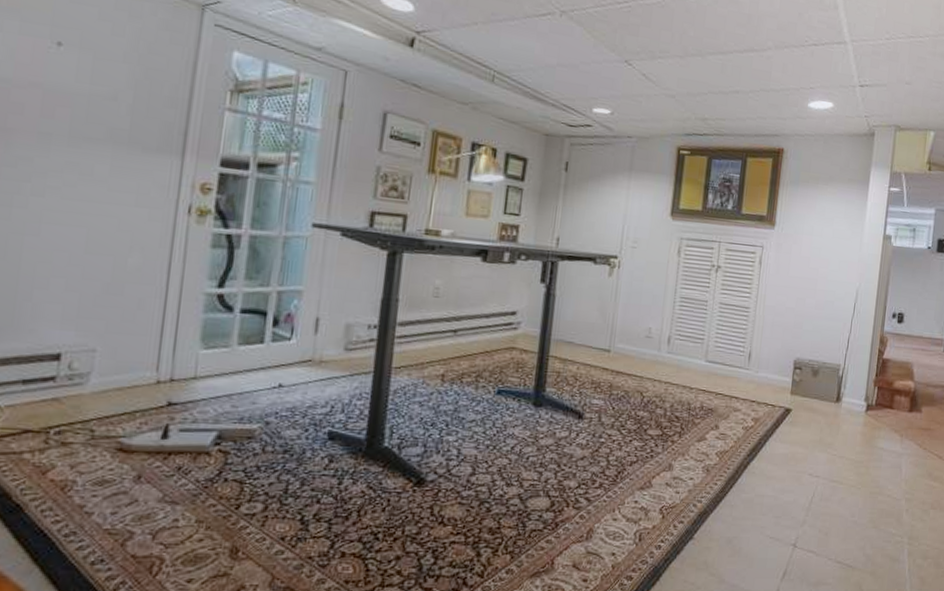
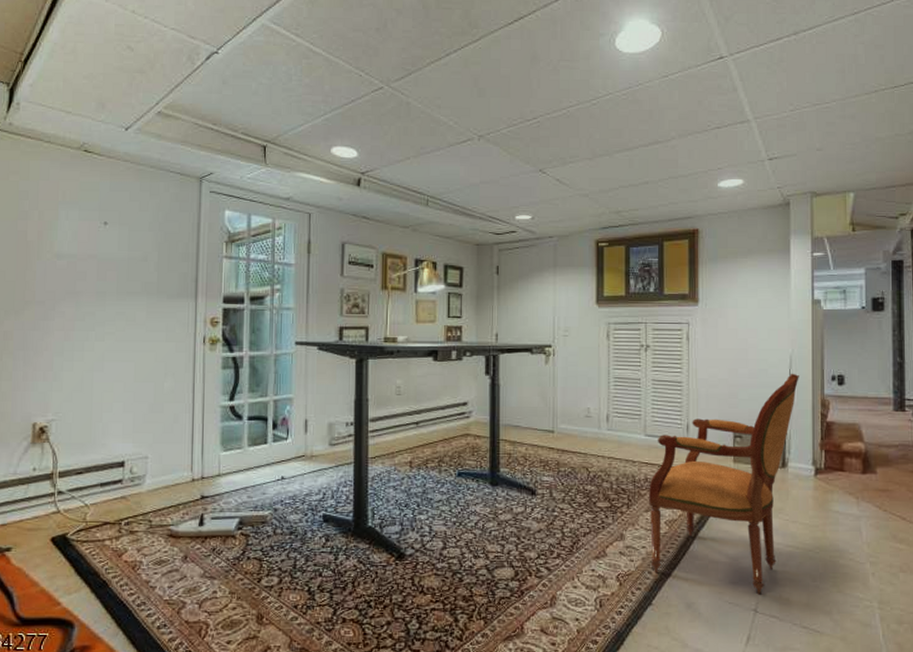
armchair: none [696,307,863,530] -> present [649,373,799,595]

